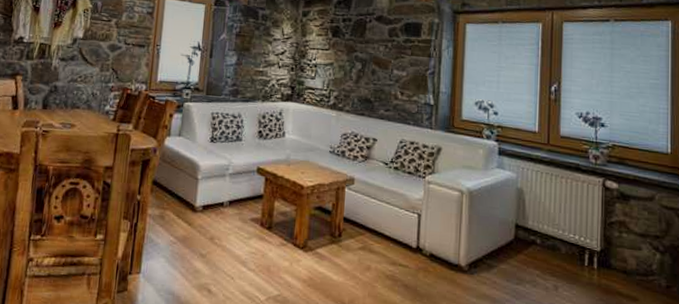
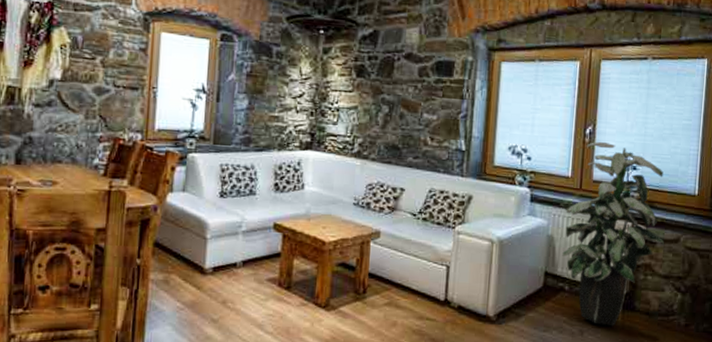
indoor plant: none [528,98,639,284] -> present [560,141,665,327]

